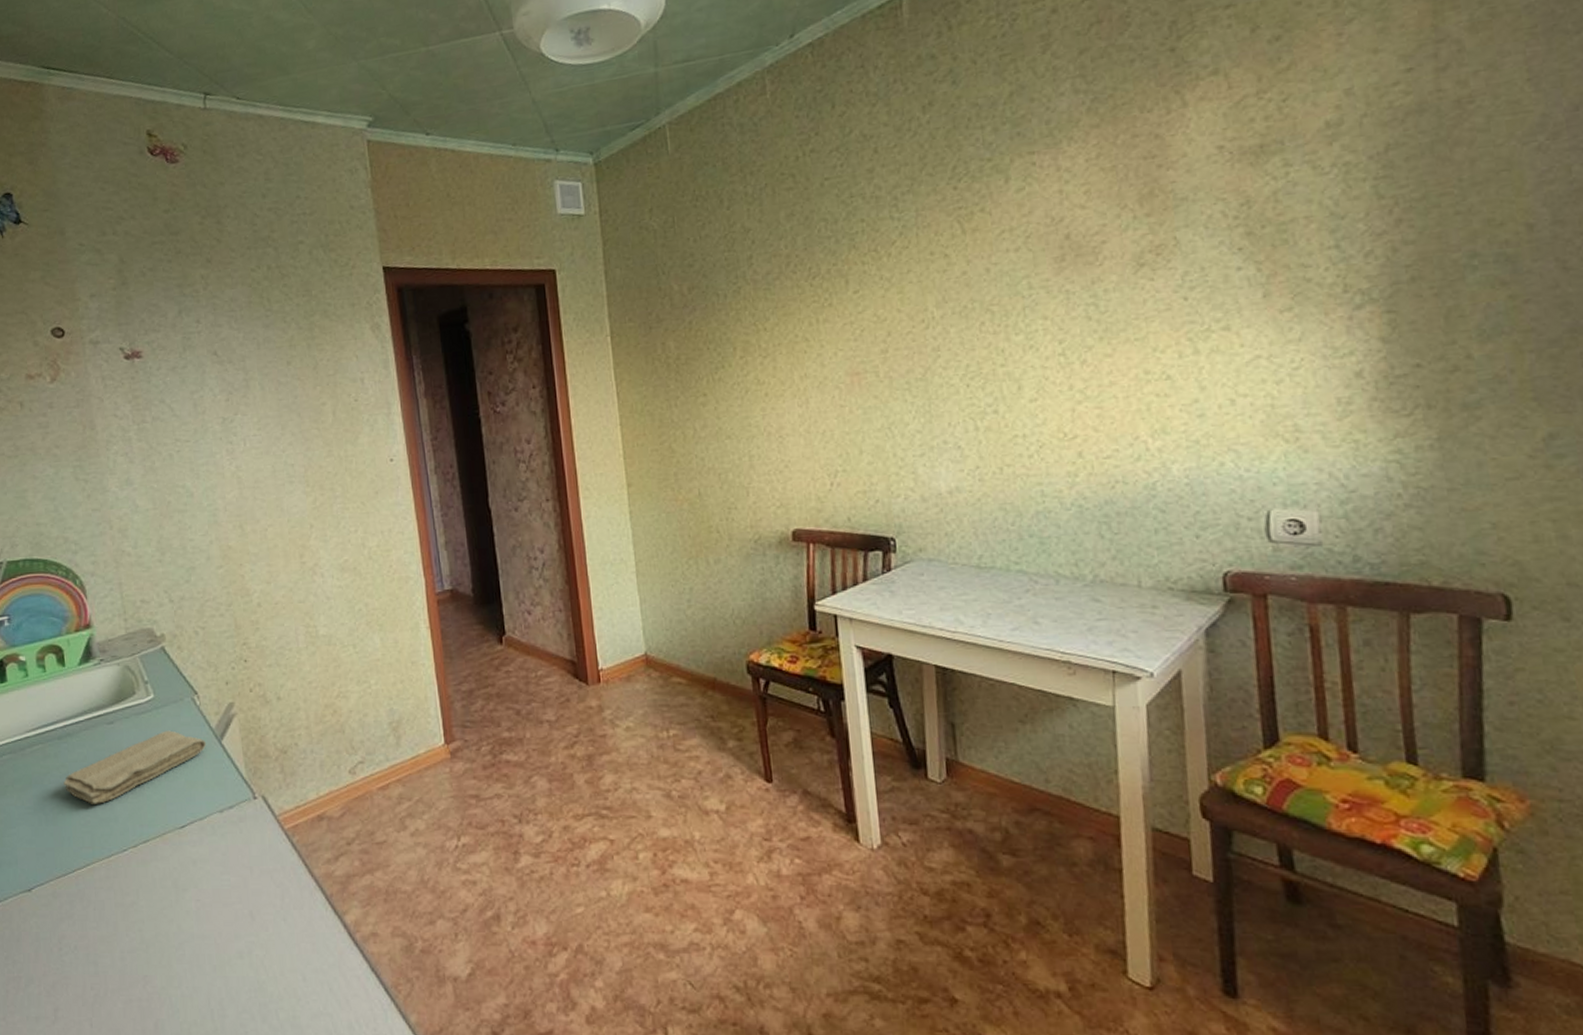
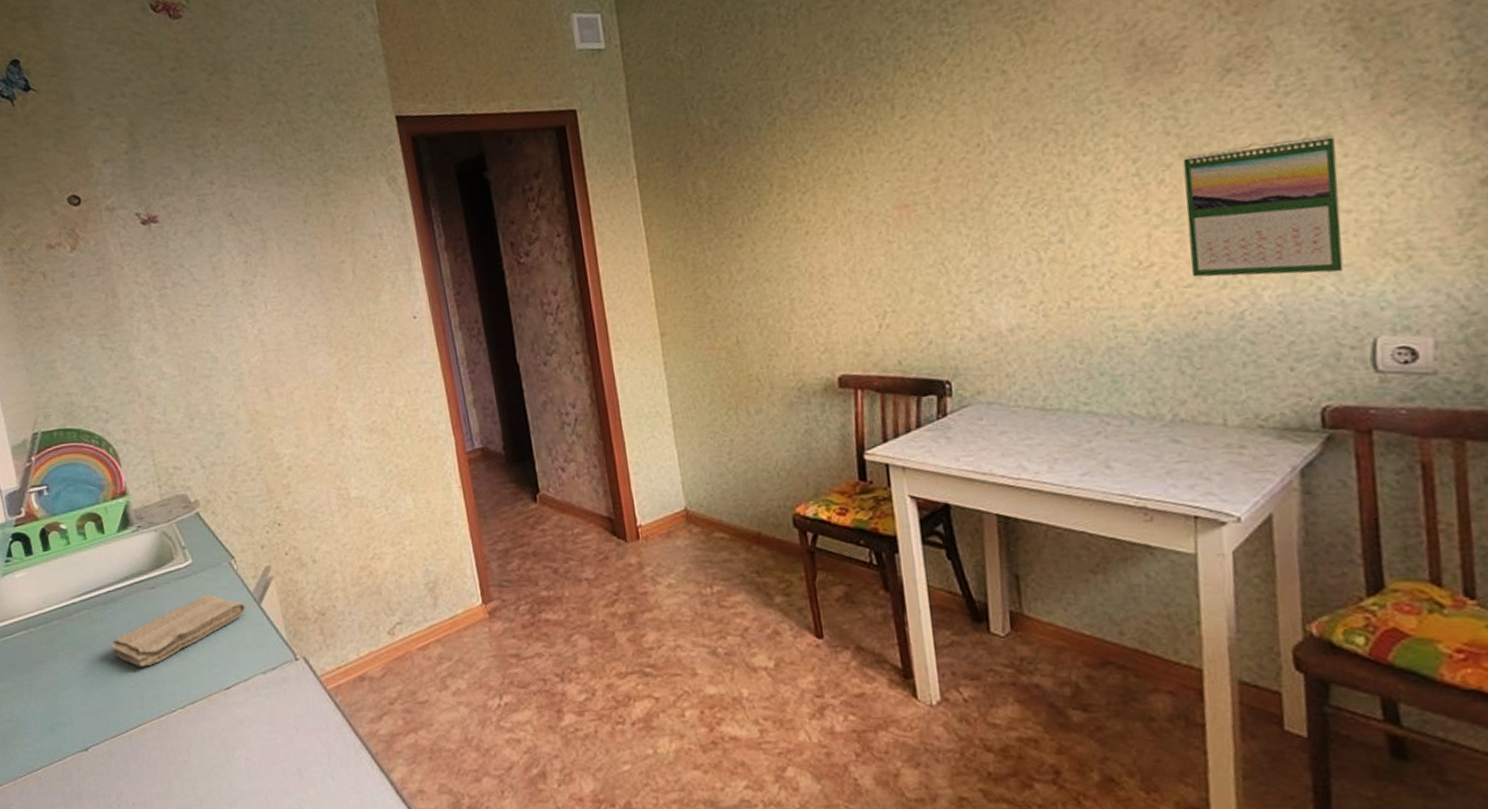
calendar: none [1102,326,1241,450] -> present [1183,134,1344,277]

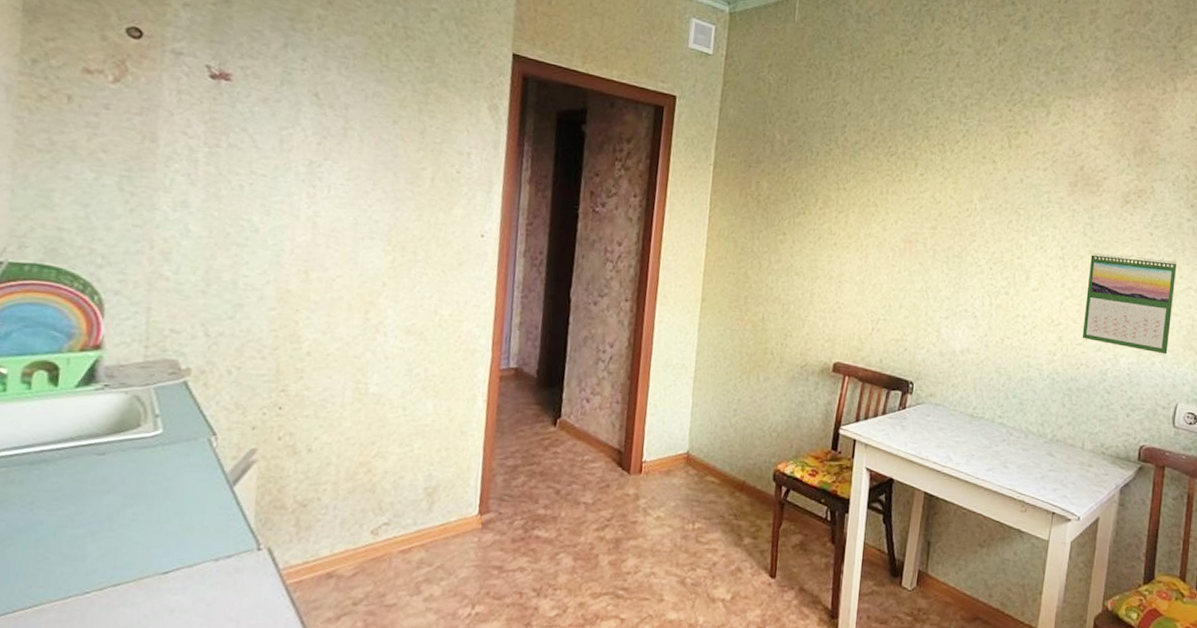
washcloth: present [111,594,246,667] -> none [24,469,216,540]

